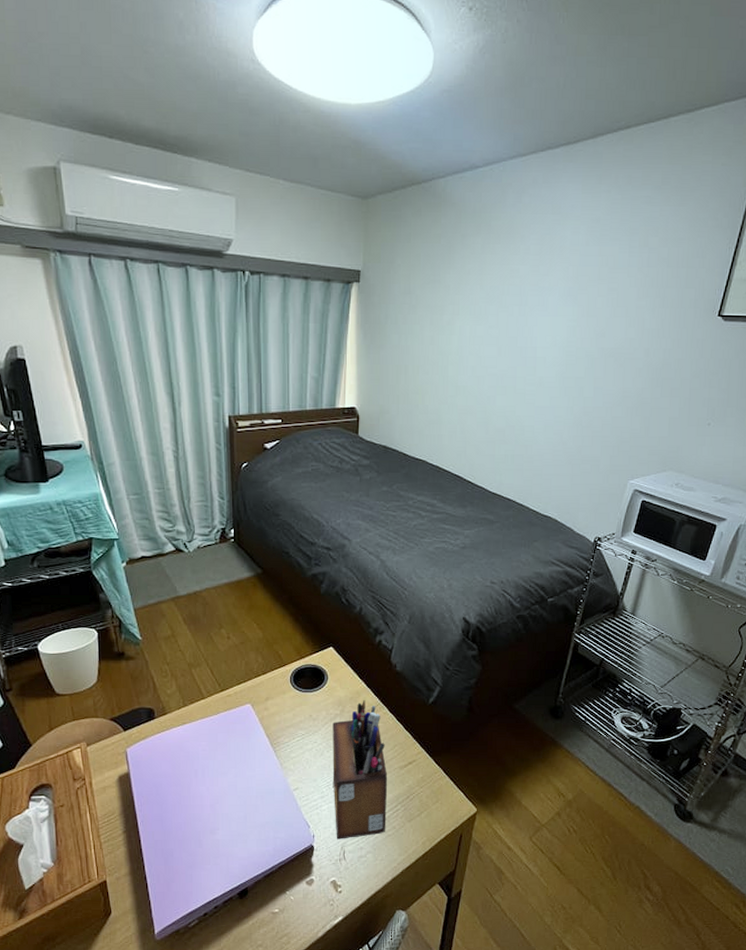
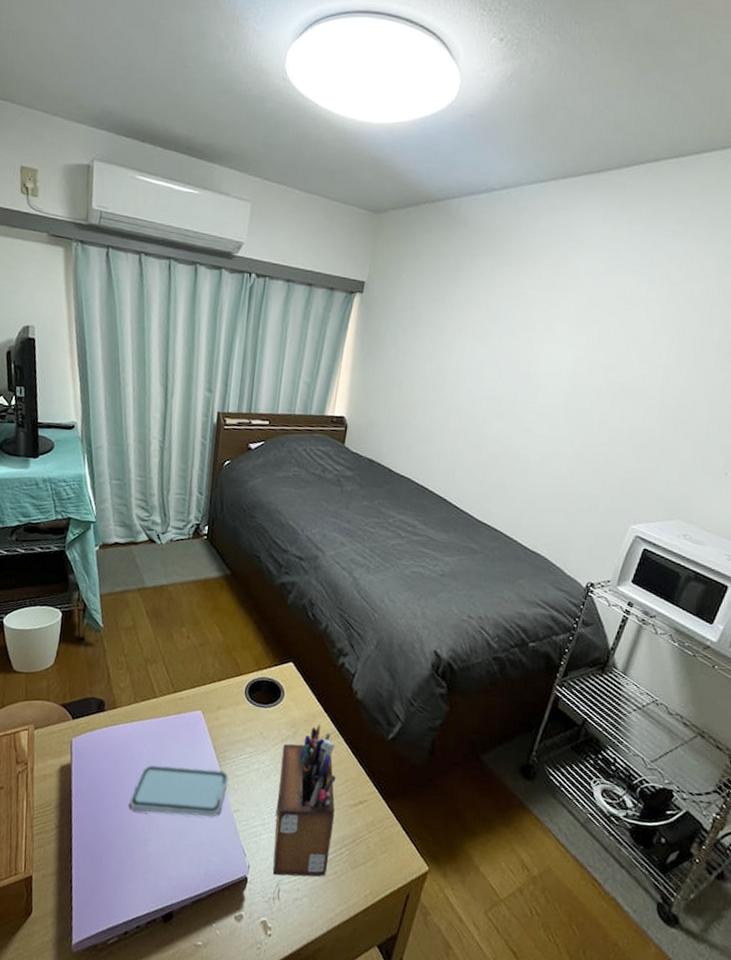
smartphone: none [192,755,285,806] -> present [129,764,229,817]

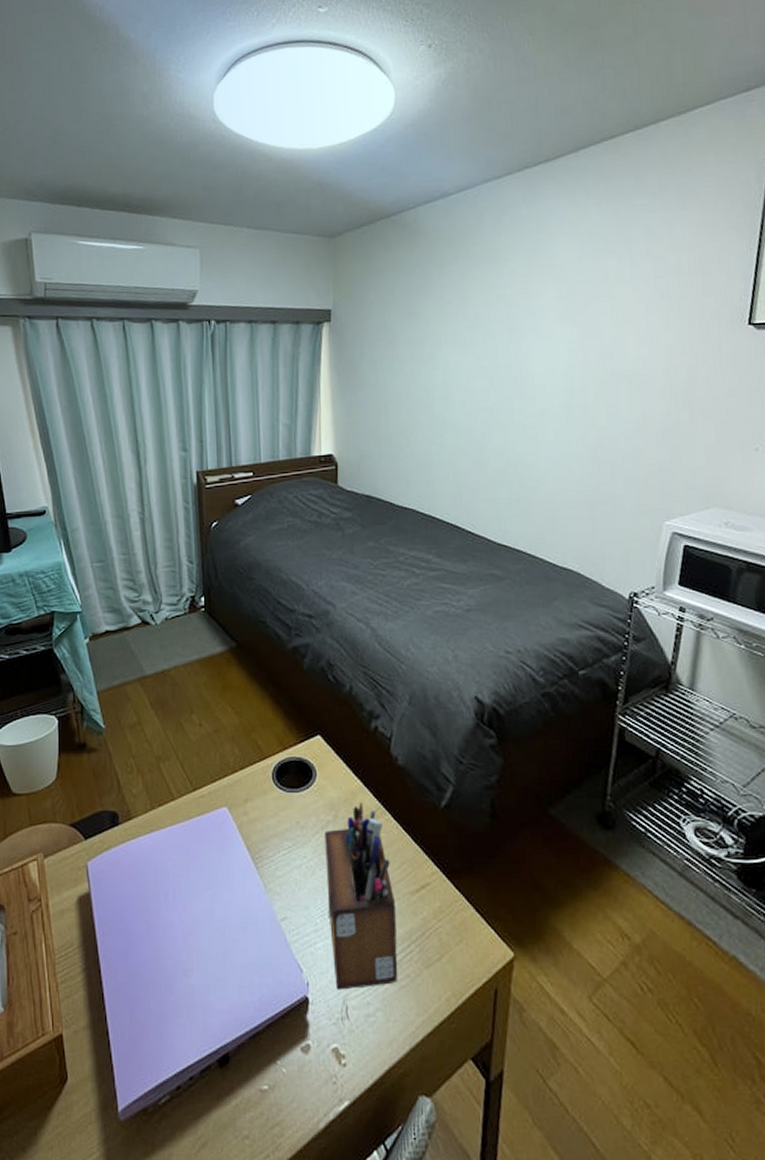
smartphone: present [129,764,229,817] -> none [161,873,269,938]

